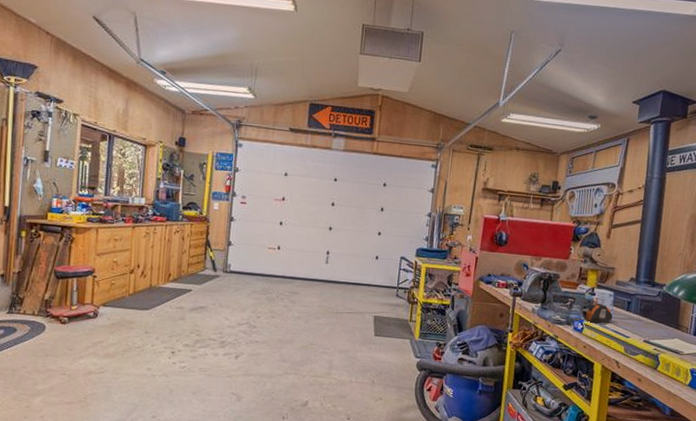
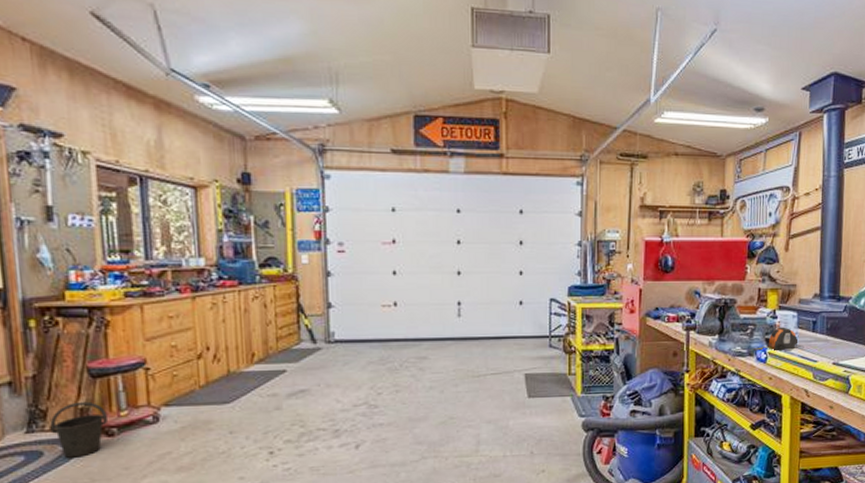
bucket: none [24,295,63,337] -> present [49,401,107,458]

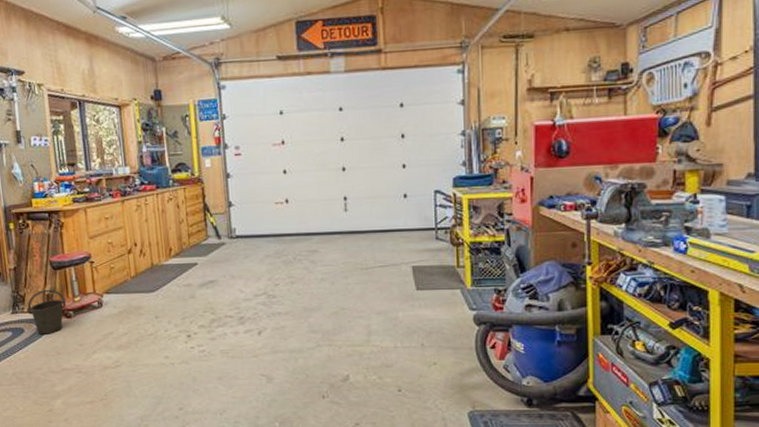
tape measure: present [752,327,804,352] -> none [667,212,736,242]

